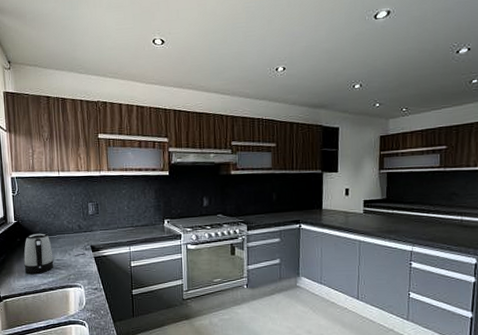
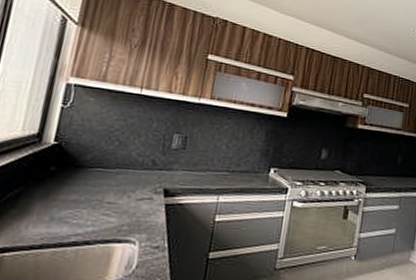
kettle: present [24,233,54,274] -> none [49,163,105,219]

